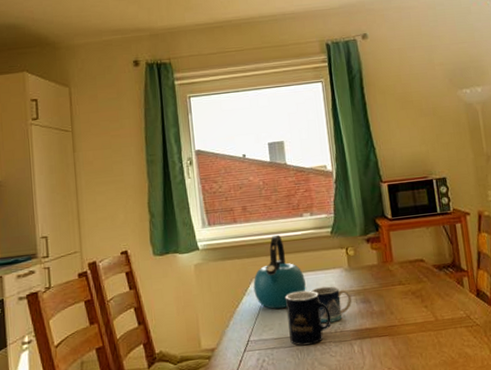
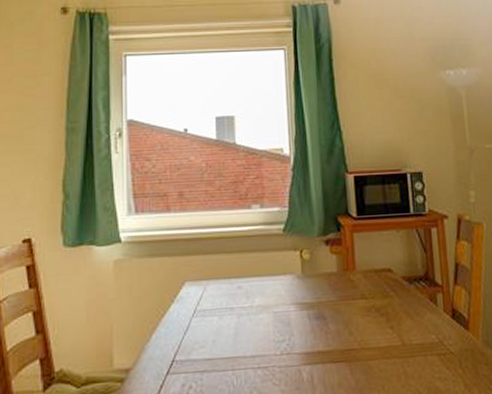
kettle: present [253,234,306,309] -> none [184,229,249,322]
mug: present [285,290,332,346] -> none [223,300,278,370]
mug: present [311,286,352,324] -> none [255,296,304,343]

